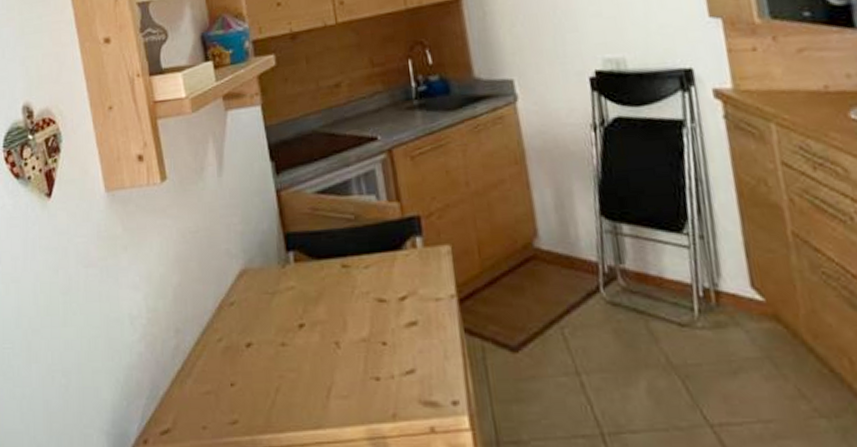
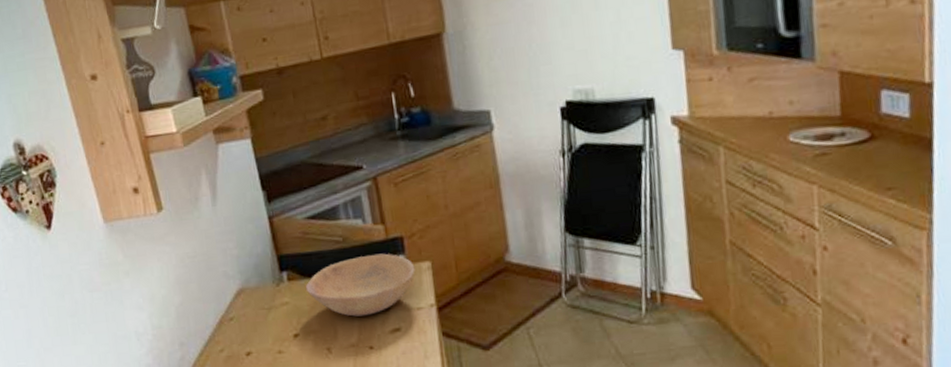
bowl: none [314,234,434,306] -> present [306,253,415,317]

